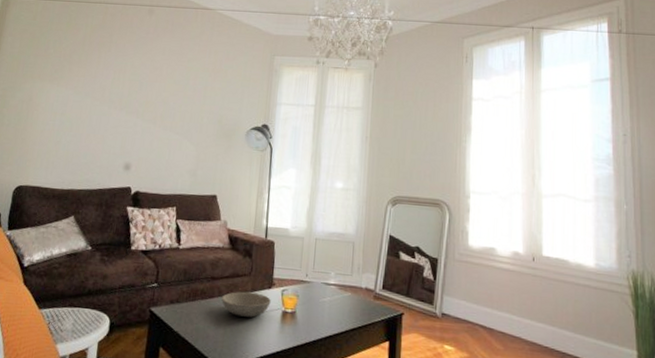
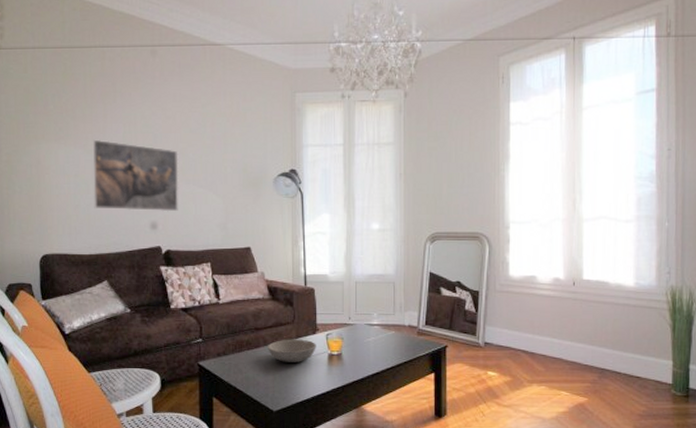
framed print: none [74,82,160,155] -> present [93,139,179,212]

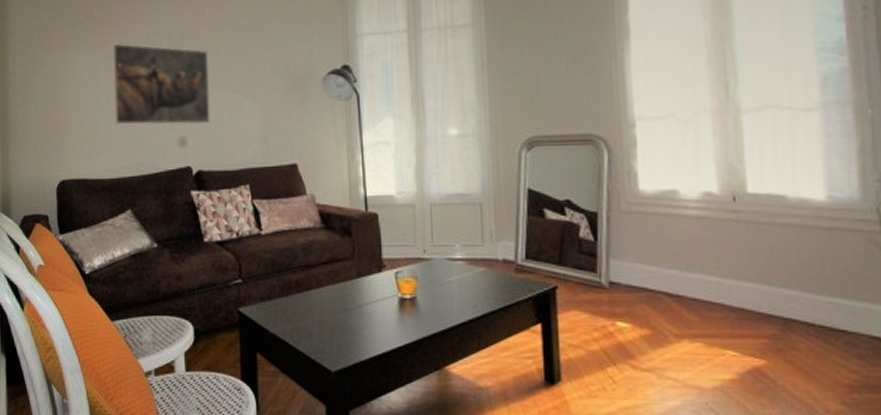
bowl: present [267,339,316,362] -> none [320,278,383,309]

